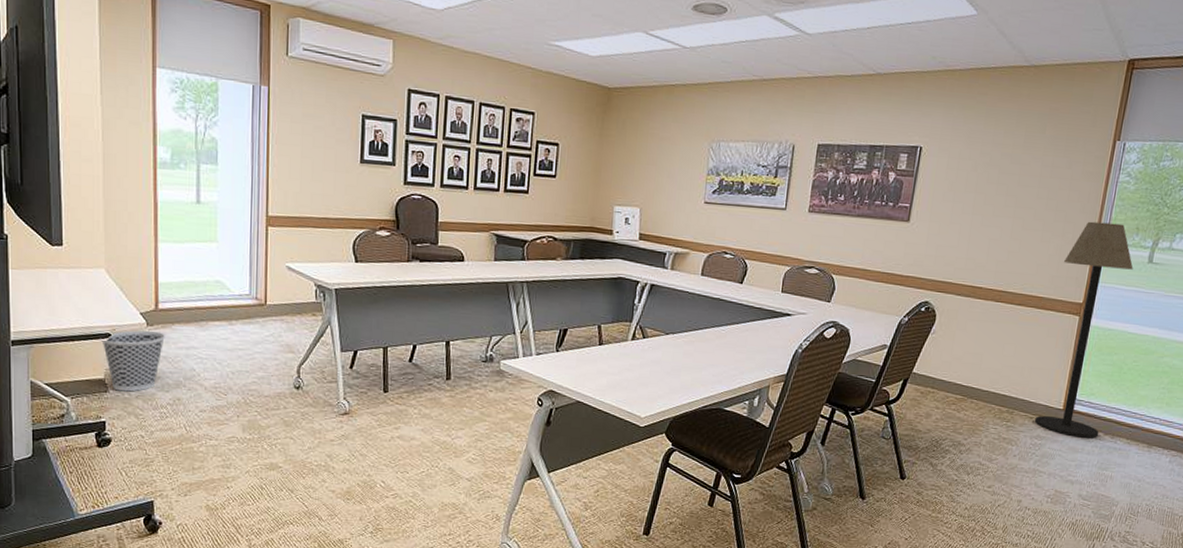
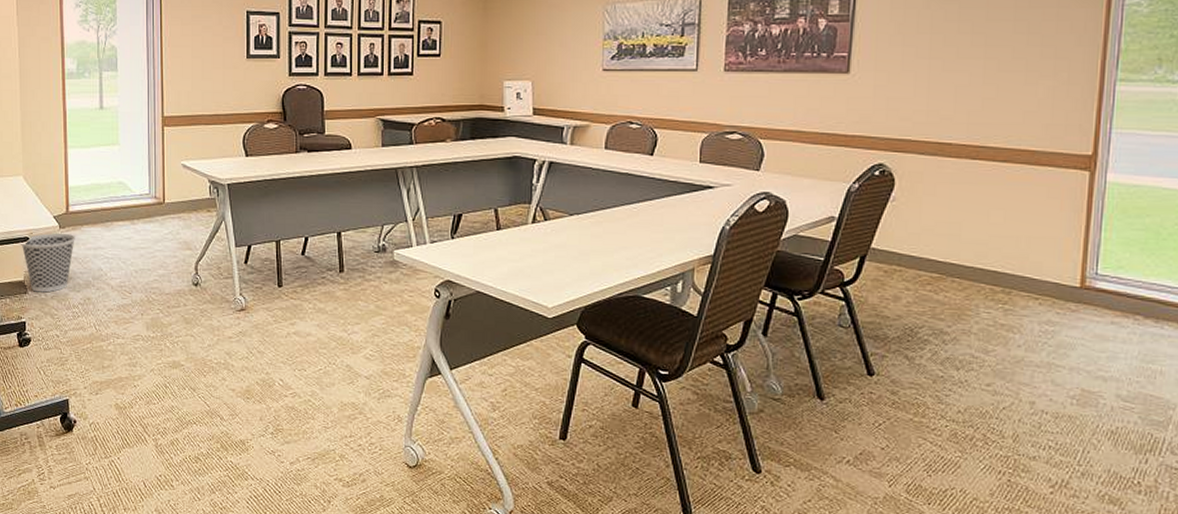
floor lamp: present [1035,221,1133,438] -> none [1043,55,1160,323]

